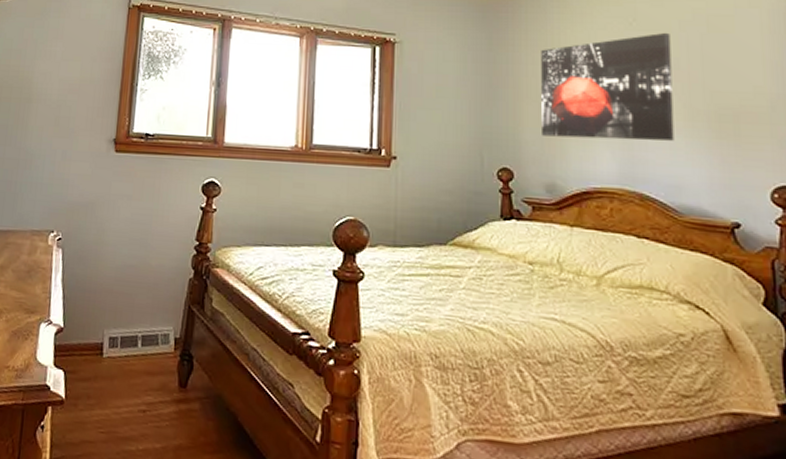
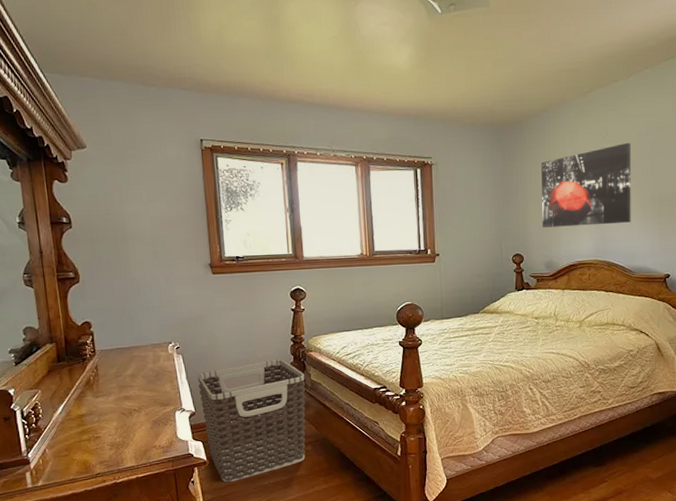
clothes hamper: none [70,271,205,438] -> present [197,359,306,483]

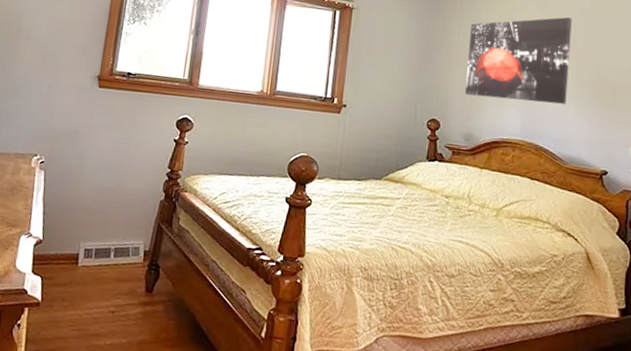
clothes hamper: present [197,359,306,483] -> none [46,193,174,334]

